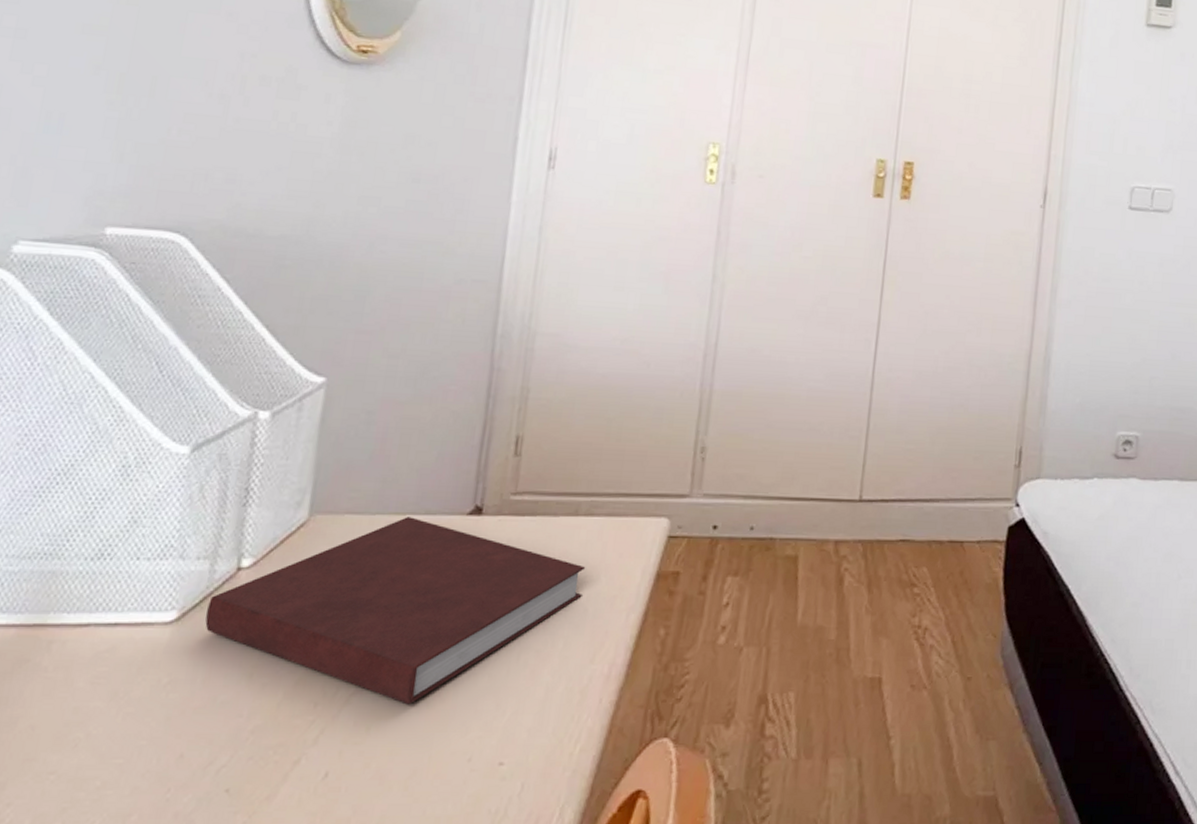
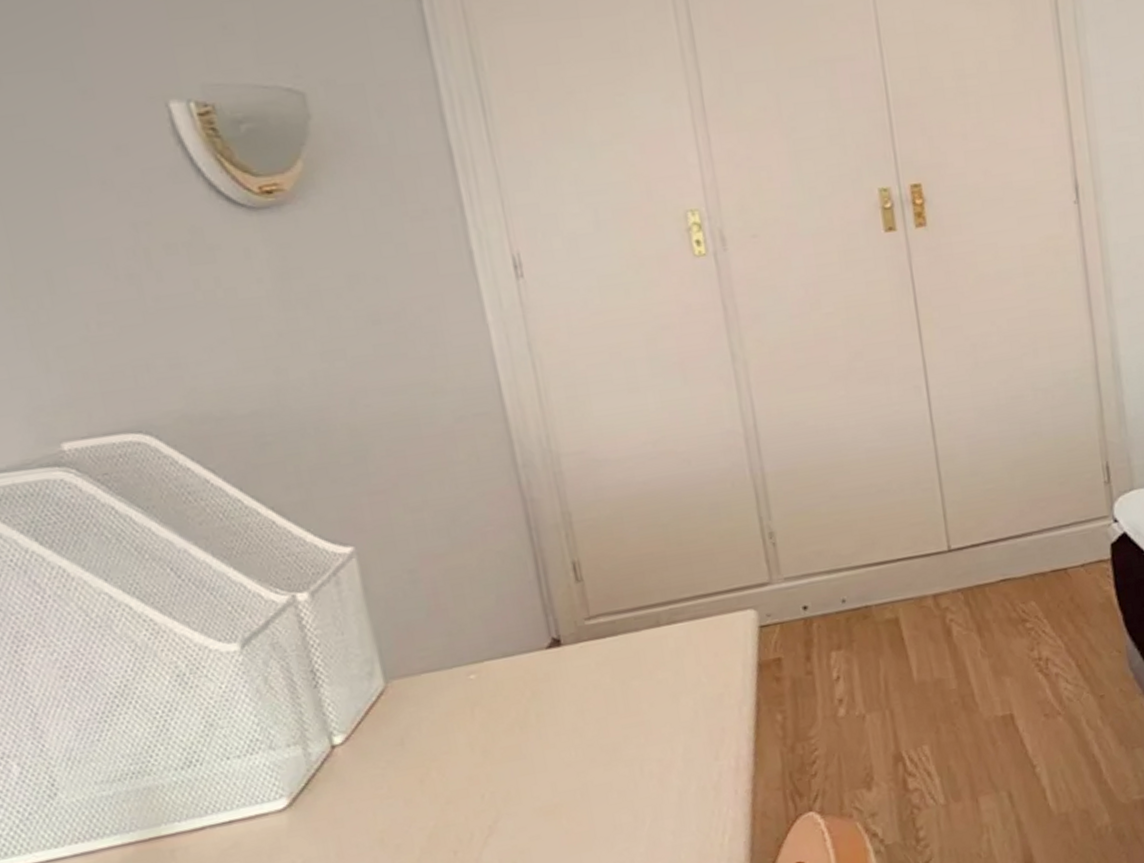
notebook: present [205,517,586,705] -> none [314,662,688,835]

